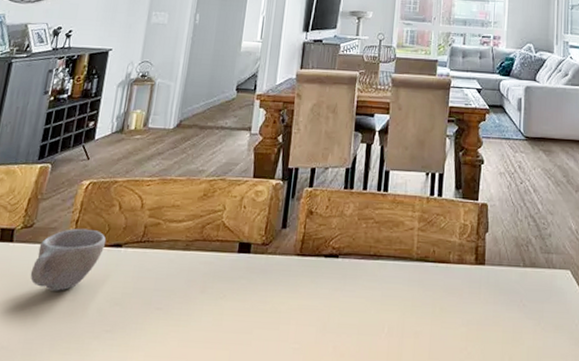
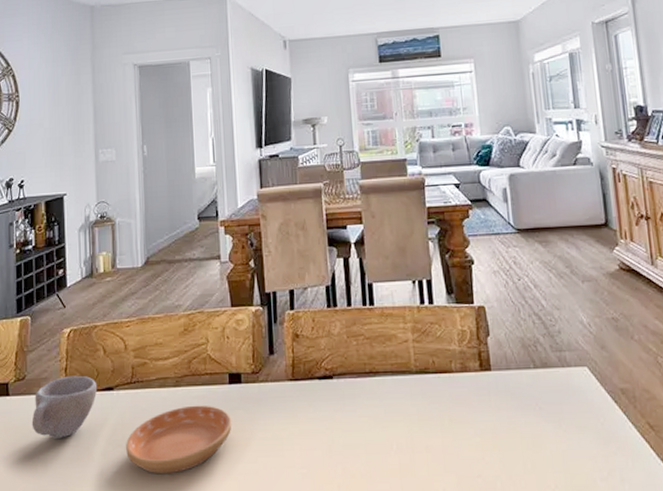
saucer: none [122,270,235,338] -> present [126,405,232,475]

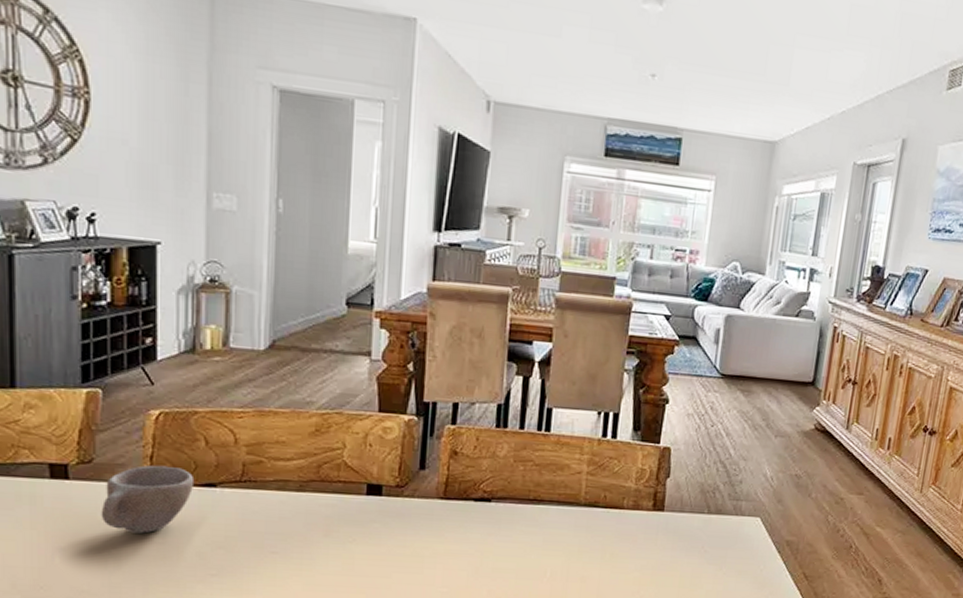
saucer: present [126,405,232,475] -> none [229,513,366,582]

